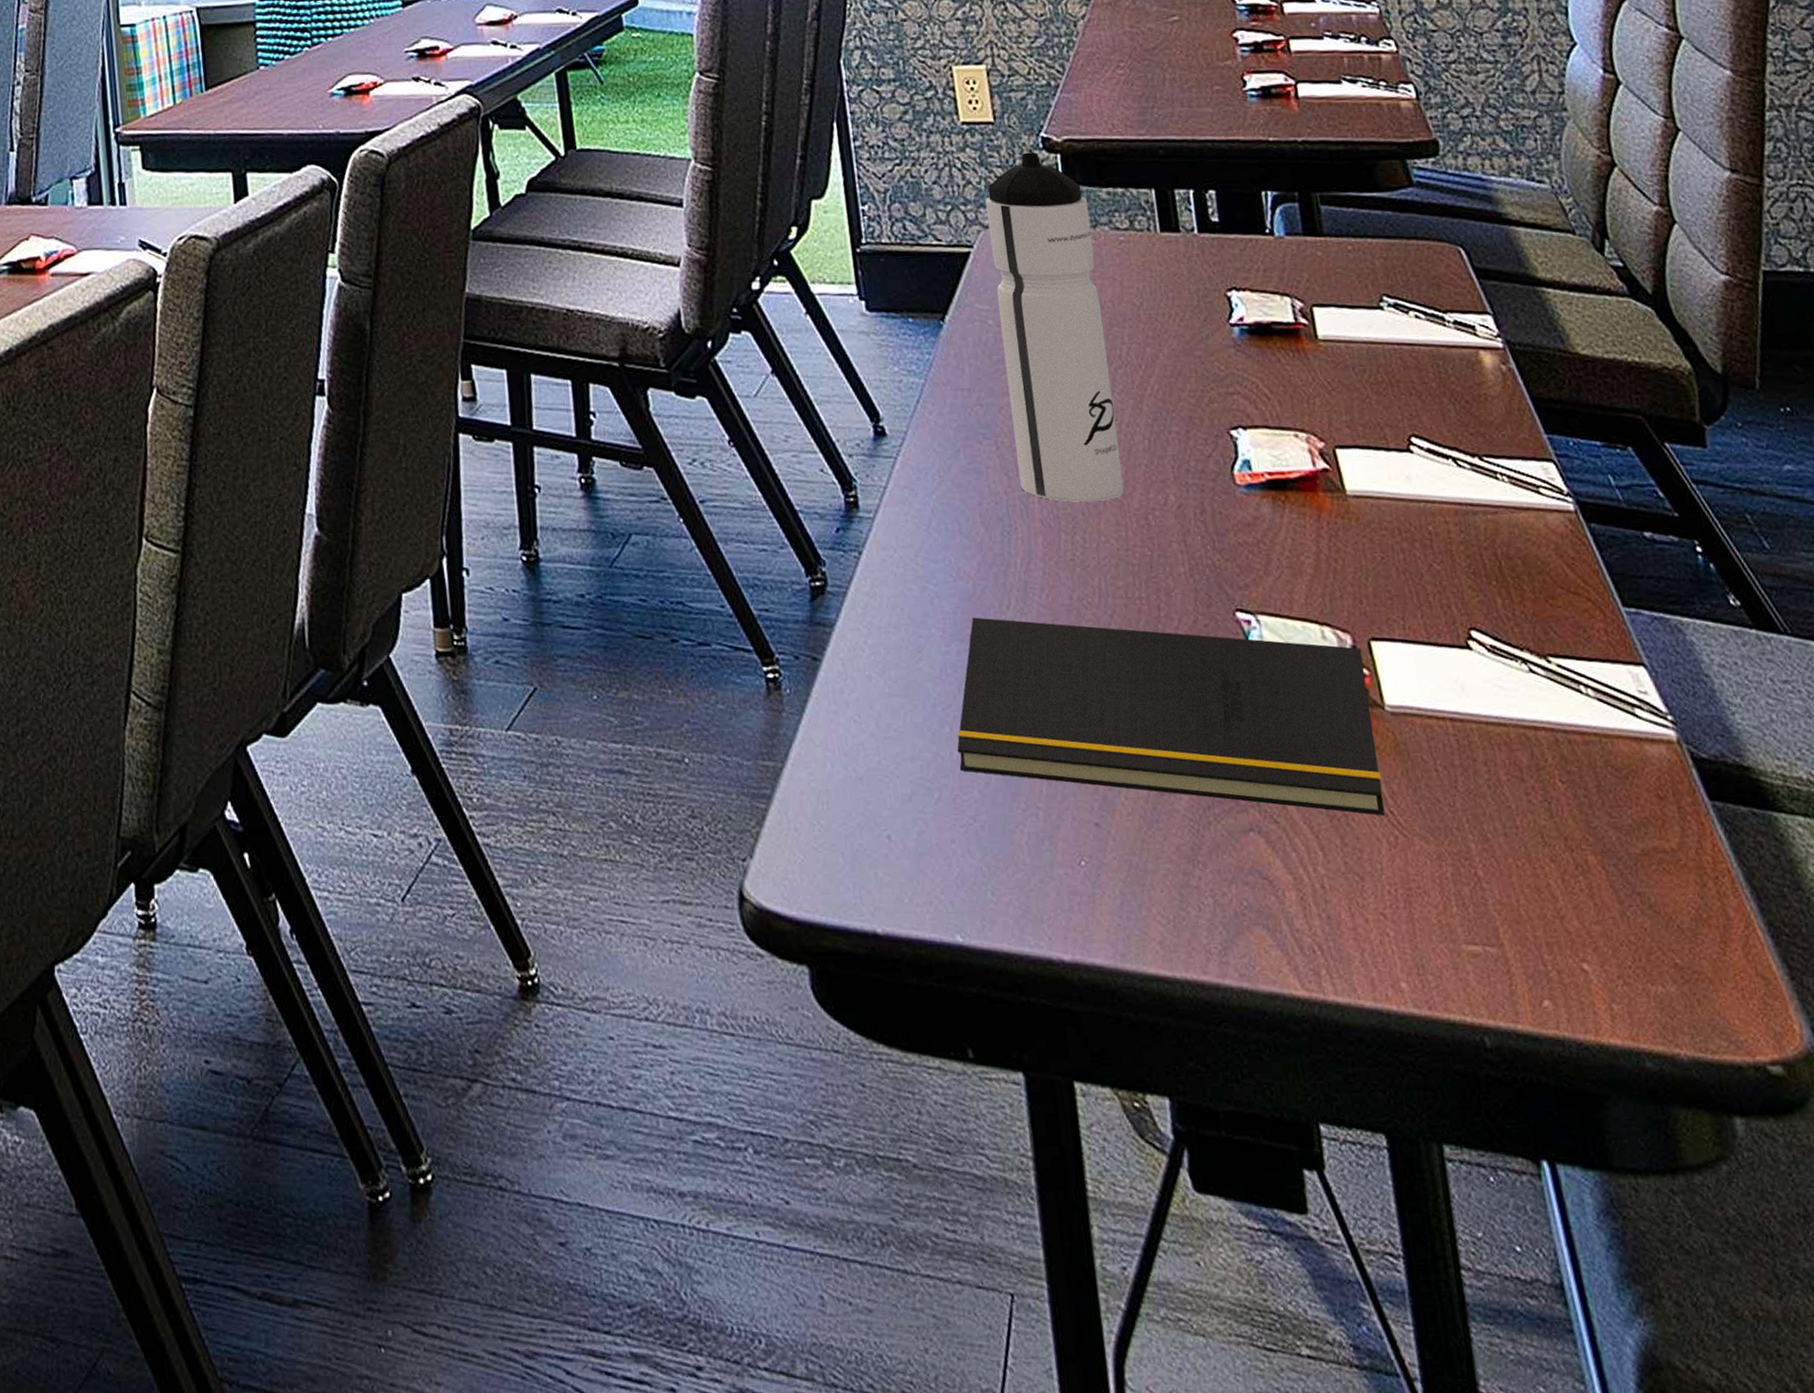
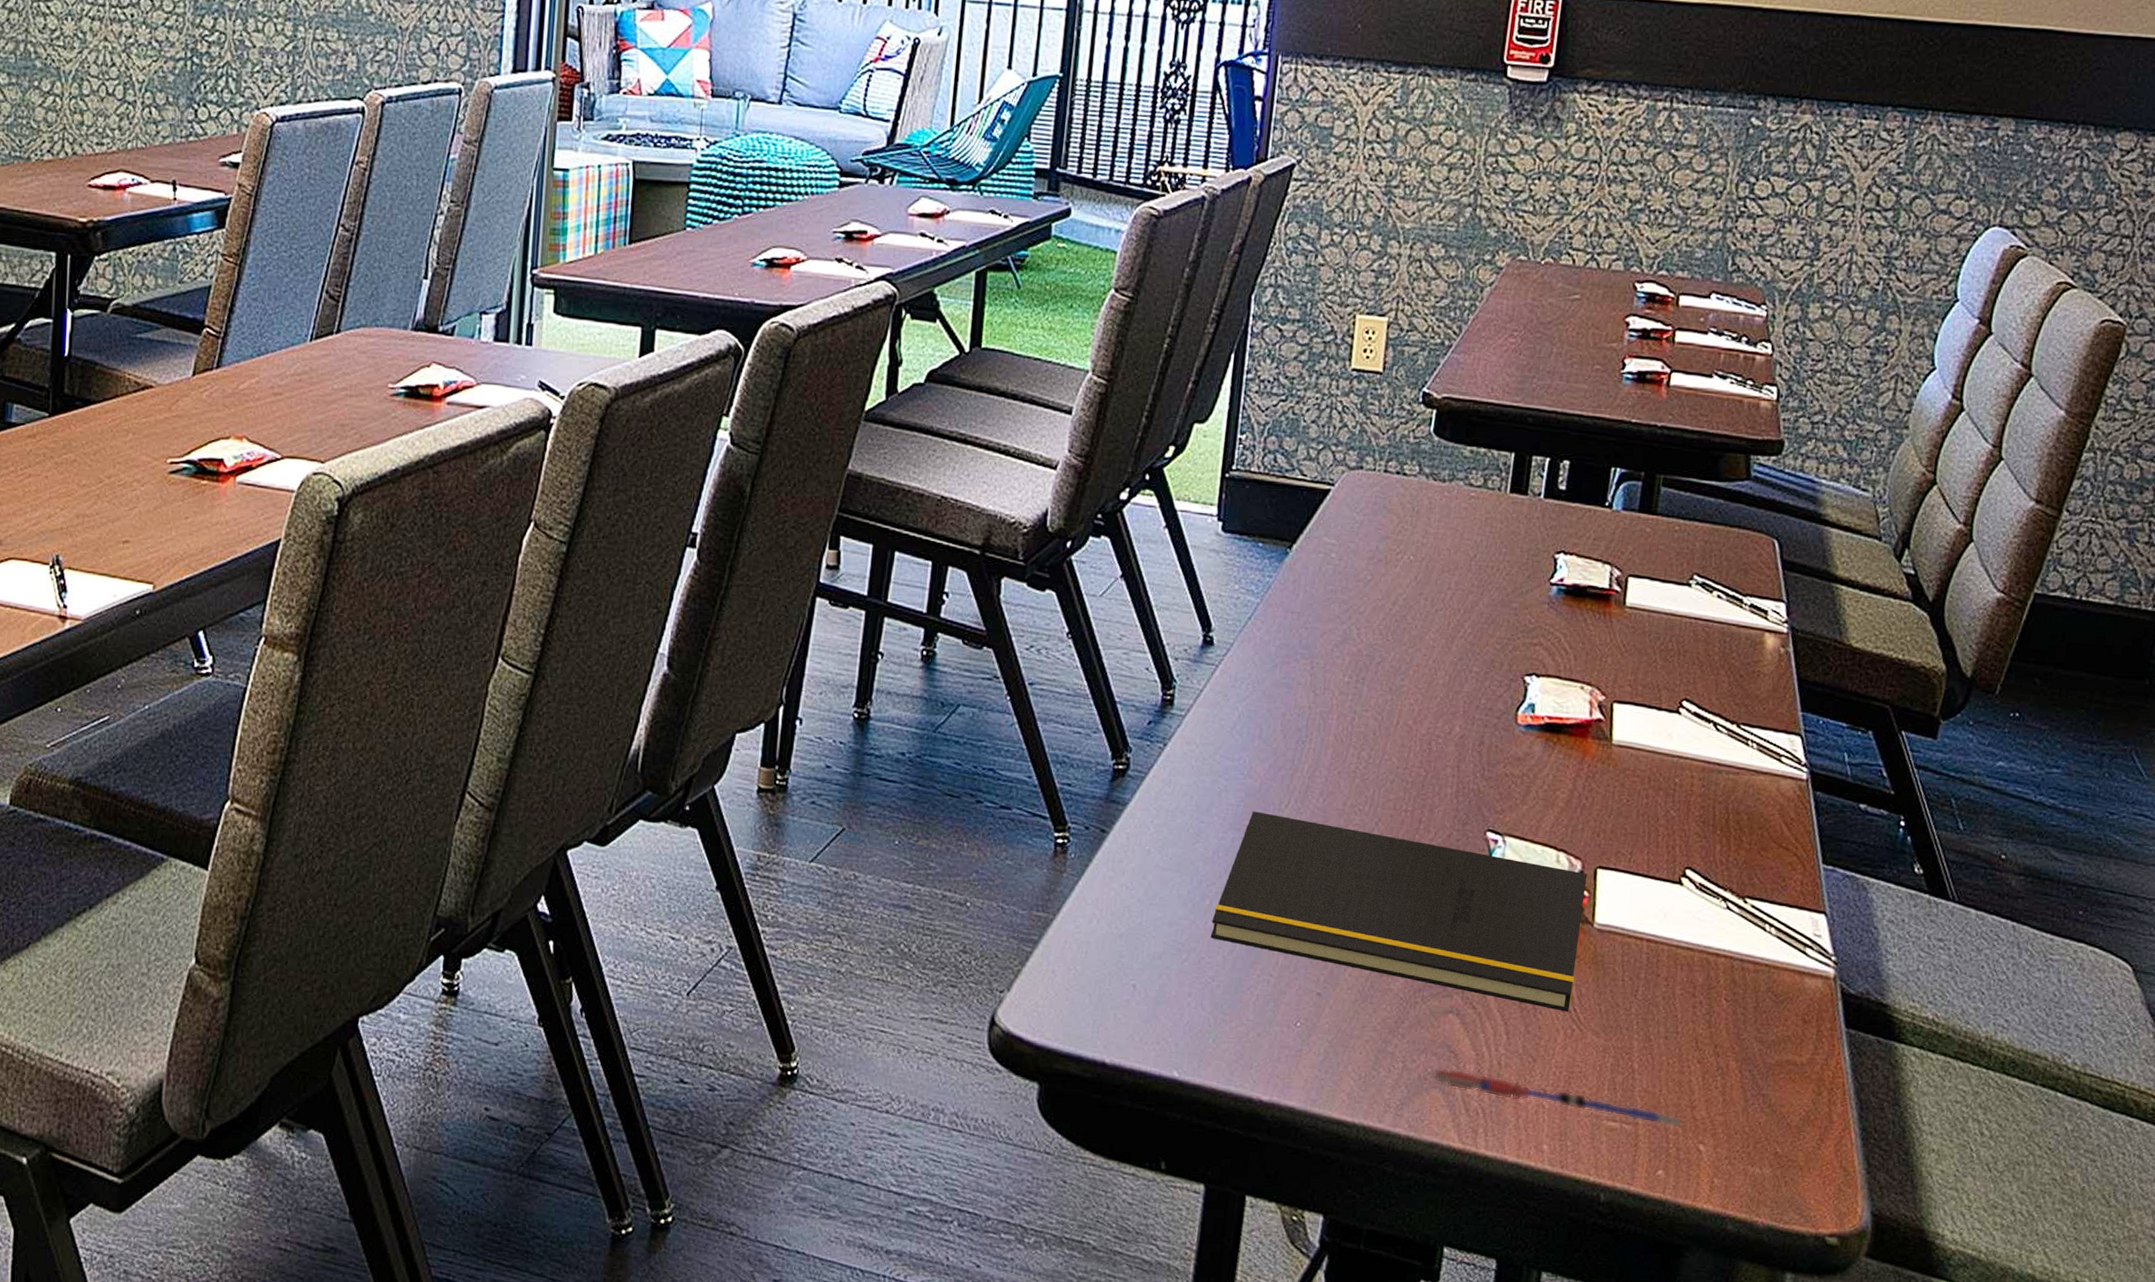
water bottle: present [985,152,1125,502] -> none [1324,404,1451,724]
pen: none [1250,898,1555,946] -> present [1433,1067,1682,1129]

